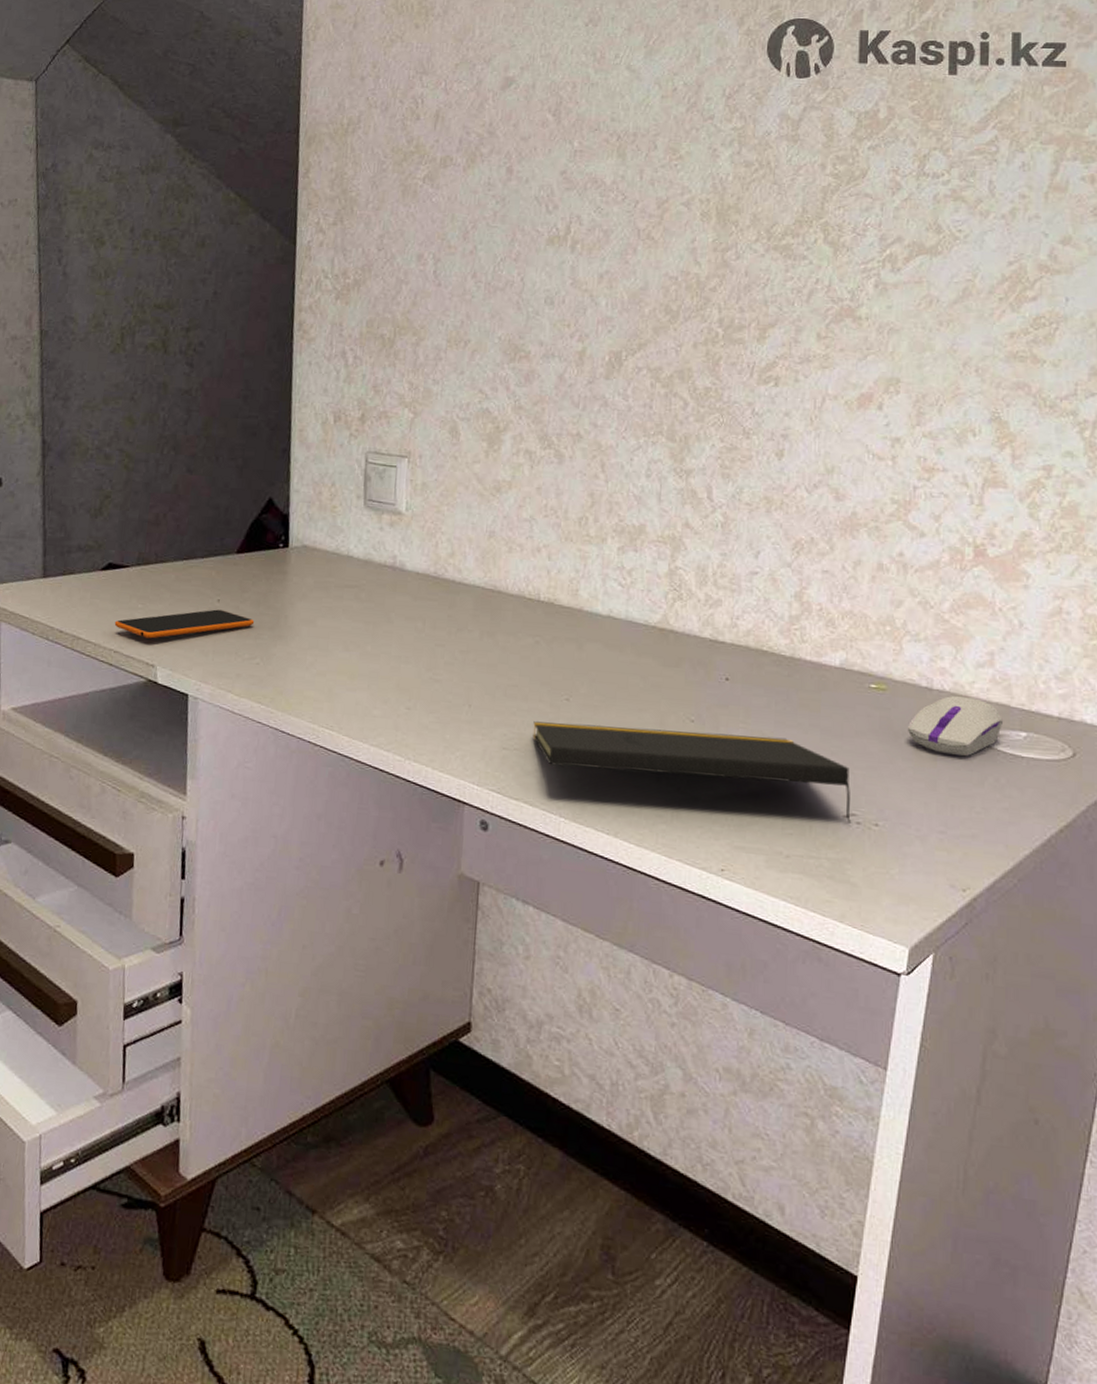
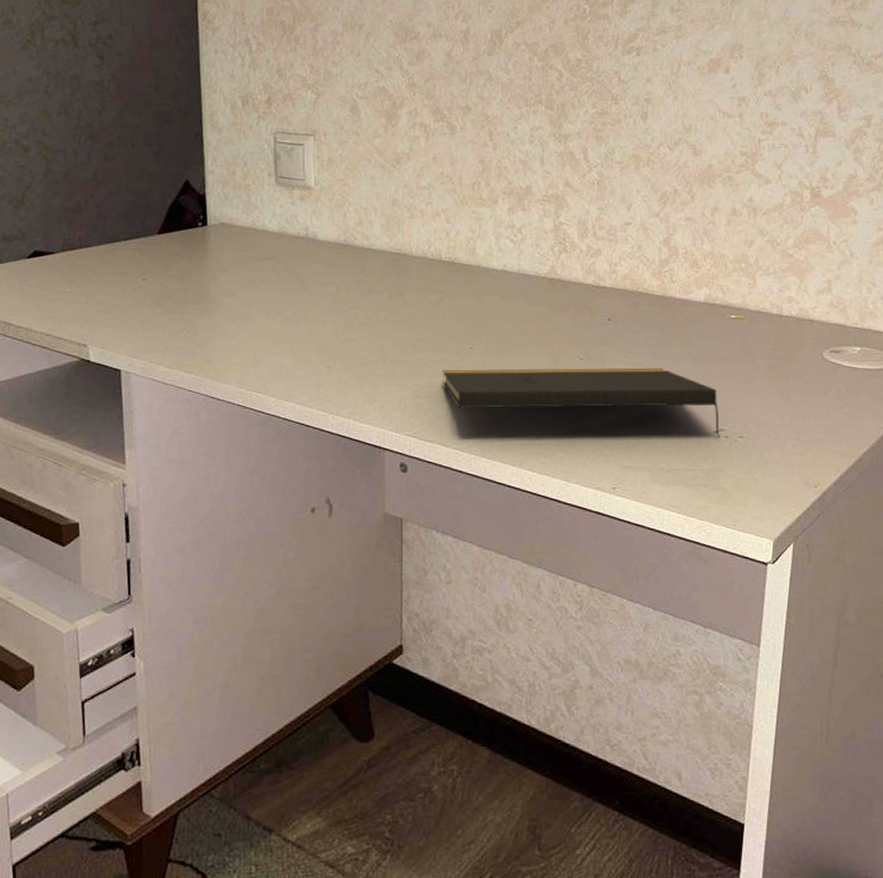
smartphone: present [114,609,255,639] -> none [44,288,180,320]
computer mouse: present [907,695,1004,756] -> none [763,319,842,371]

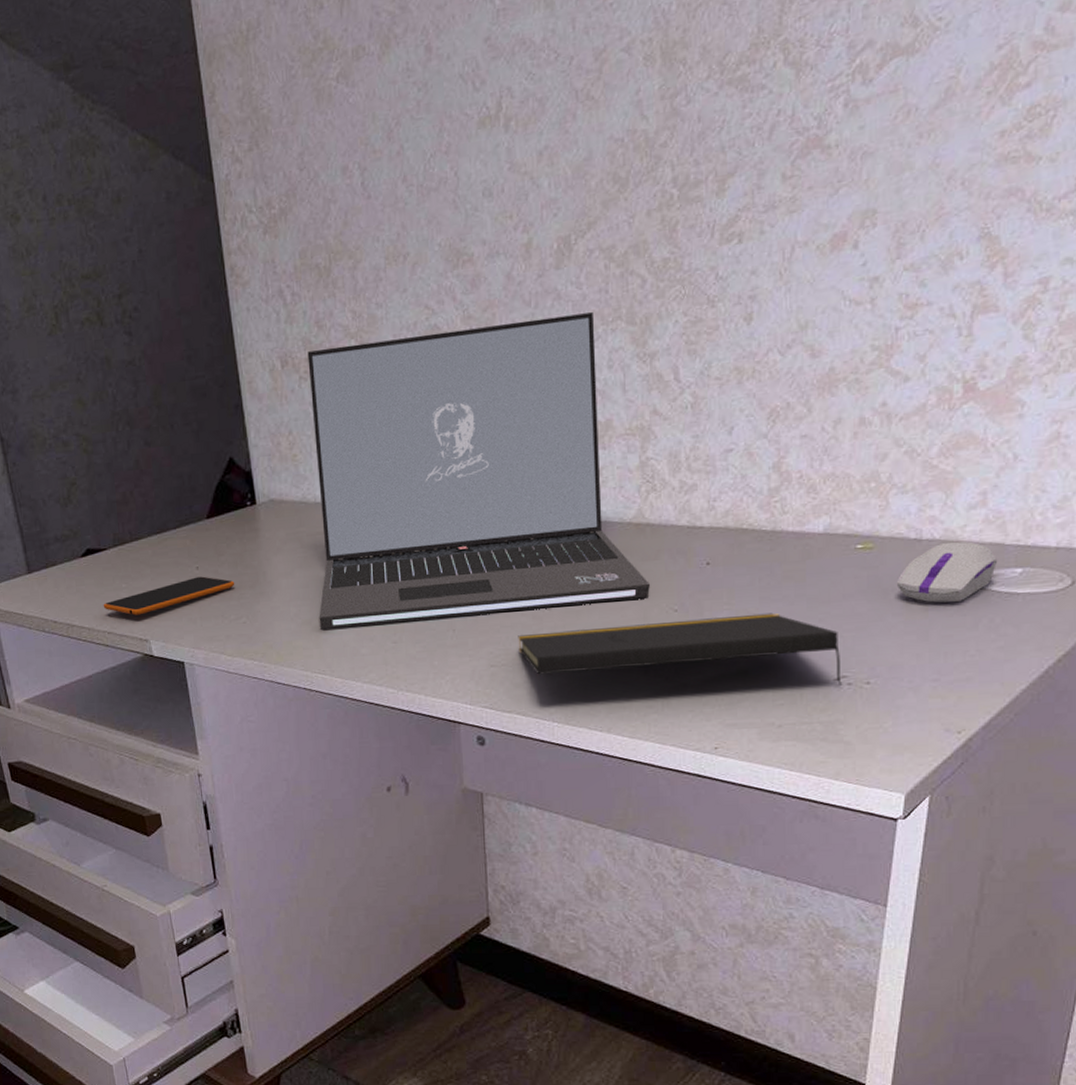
smartphone: none [44,288,180,320] -> present [103,576,235,616]
laptop: none [258,94,560,350] -> present [307,312,650,630]
computer mouse: none [763,319,842,371] -> present [896,541,998,603]

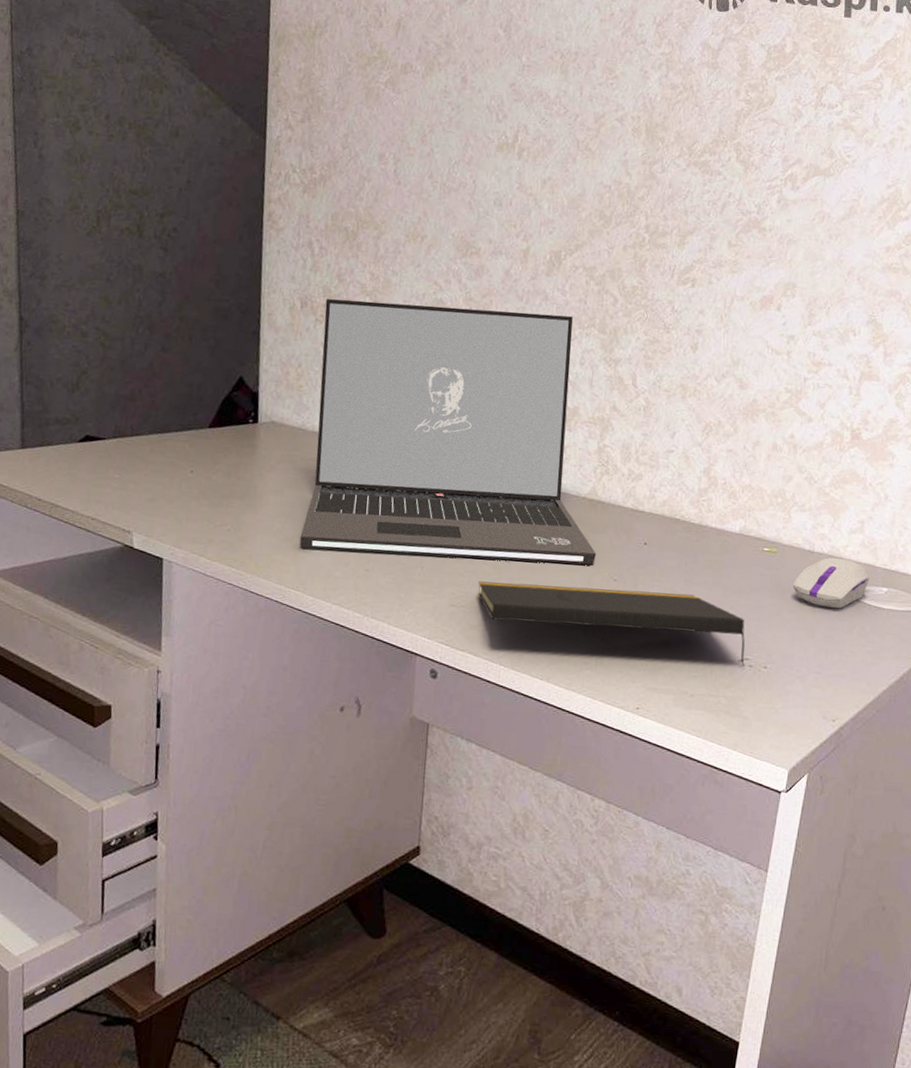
smartphone: present [103,576,235,616] -> none [91,479,226,507]

